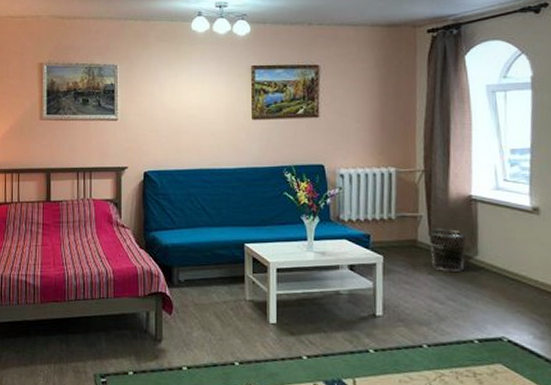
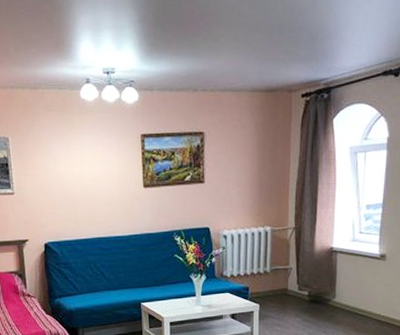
waste bin: present [430,229,467,273] -> none [298,277,327,314]

